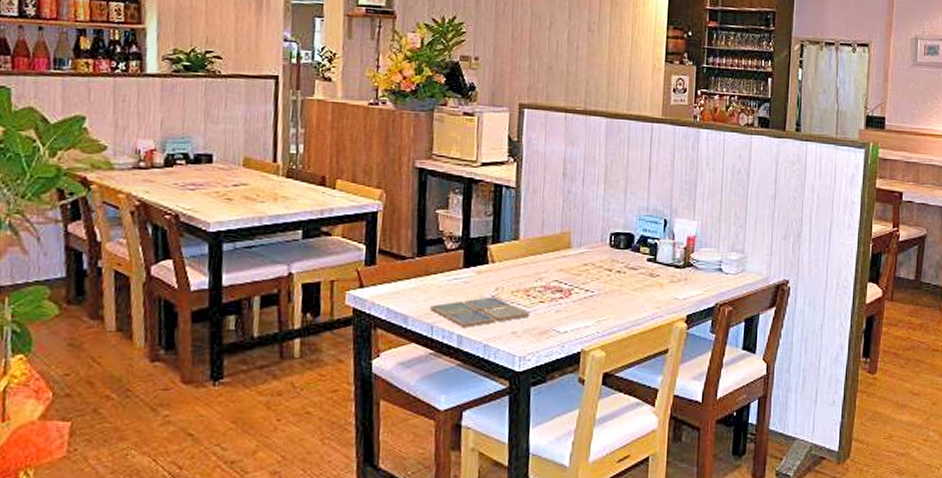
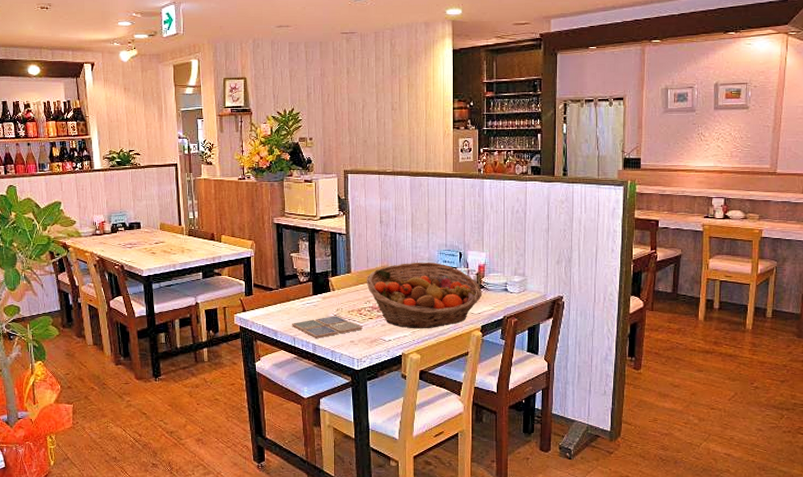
fruit basket: none [539,229,691,318] -> present [366,262,483,329]

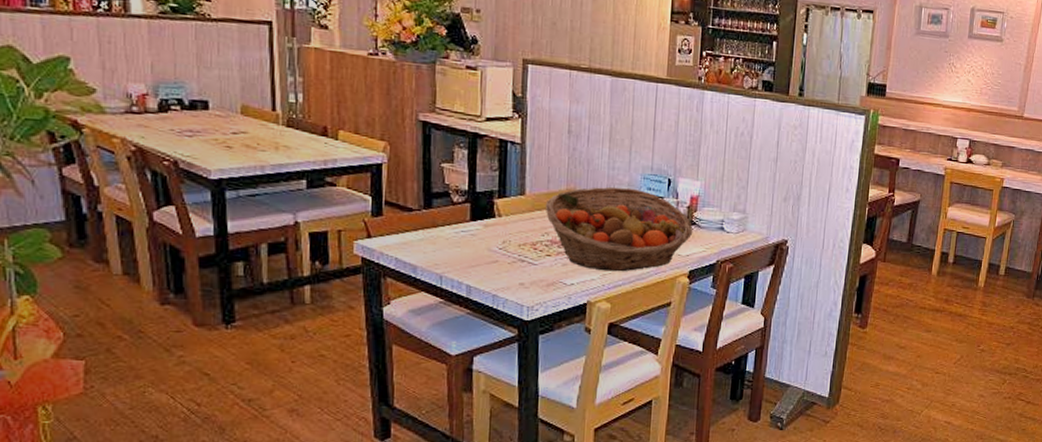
drink coaster: present [292,316,363,338] -> none [438,249,537,278]

